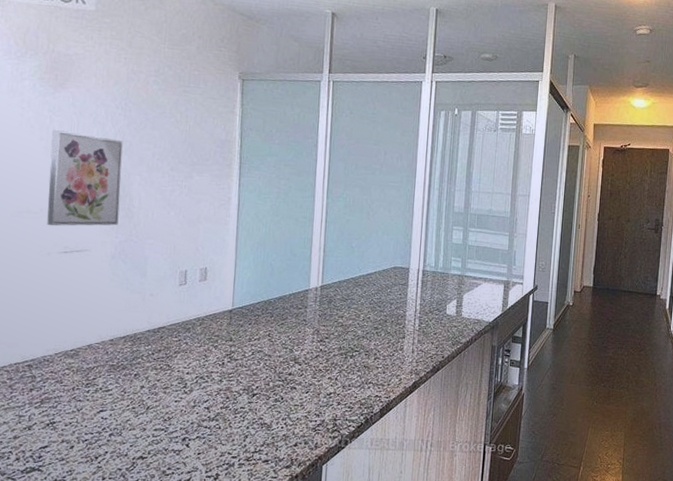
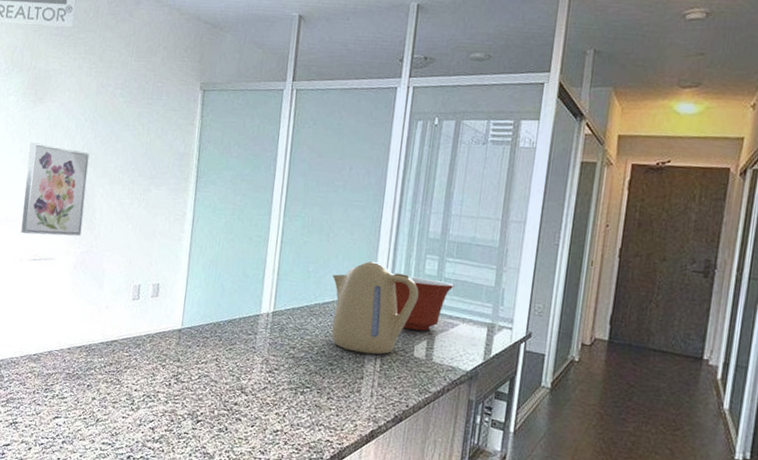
kettle: none [374,234,448,316] -> present [331,261,419,355]
mixing bowl: none [427,245,477,292] -> present [394,276,455,331]

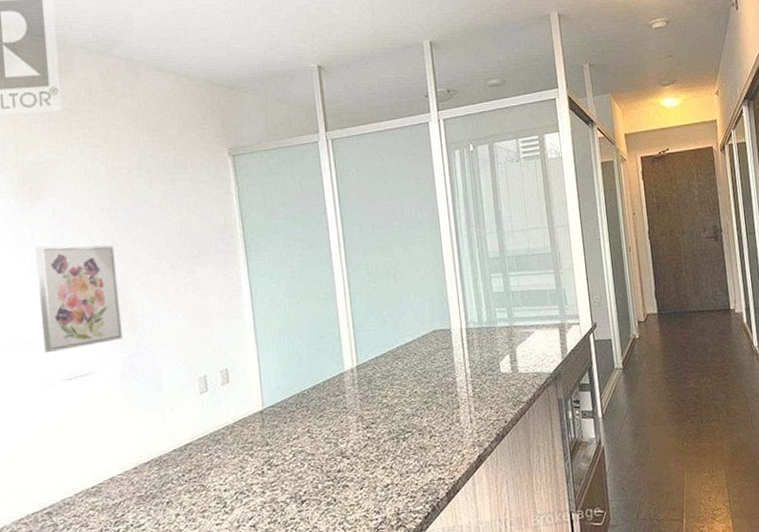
kettle: present [331,261,419,355] -> none [408,291,493,384]
mixing bowl: present [394,276,455,331] -> none [467,295,522,348]

